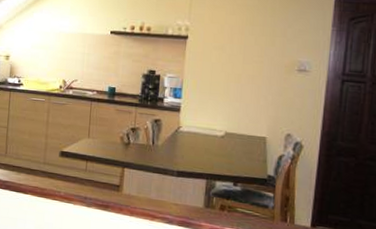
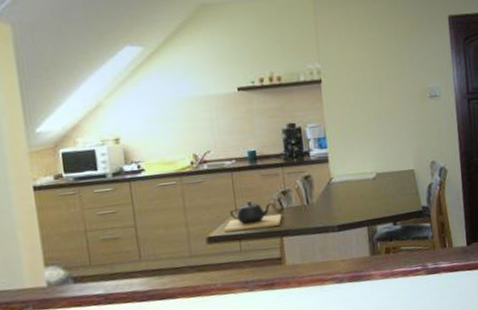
teapot: none [75,129,128,157] -> present [224,200,282,232]

